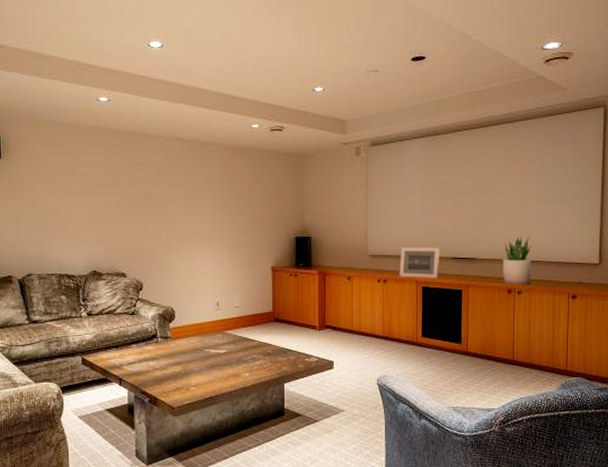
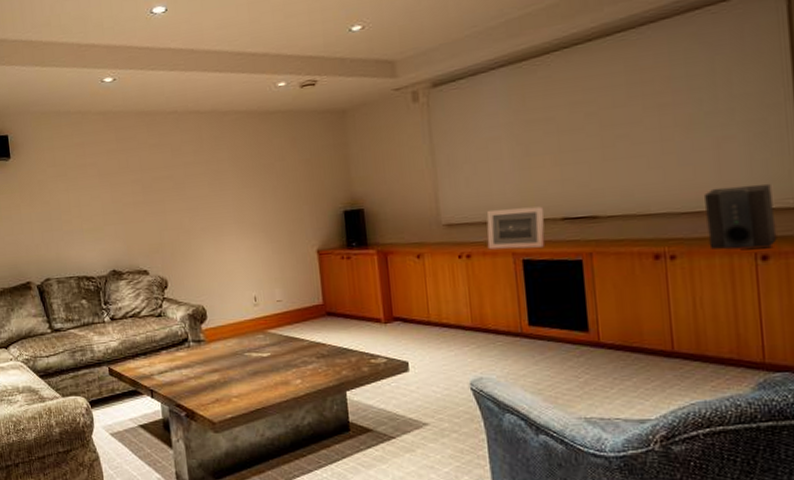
planter: present [502,235,531,286] -> none [640,176,690,249]
speaker: none [542,245,583,291] -> present [705,183,777,250]

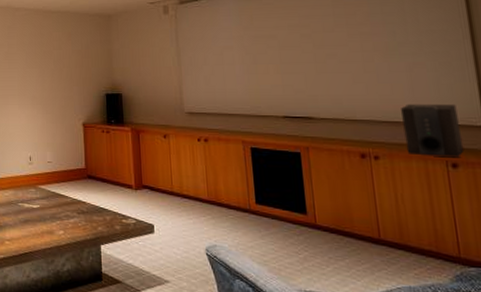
picture frame: present [486,206,546,250] -> none [221,104,270,140]

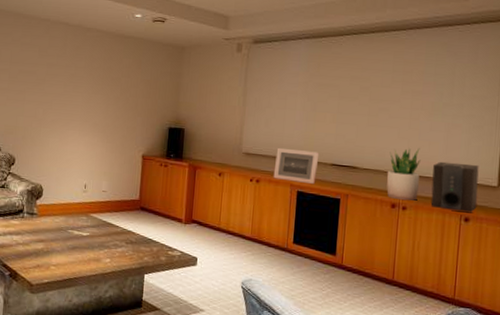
picture frame: none [221,104,270,140] -> present [273,147,320,185]
planter: none [347,92,390,150] -> present [387,148,421,201]

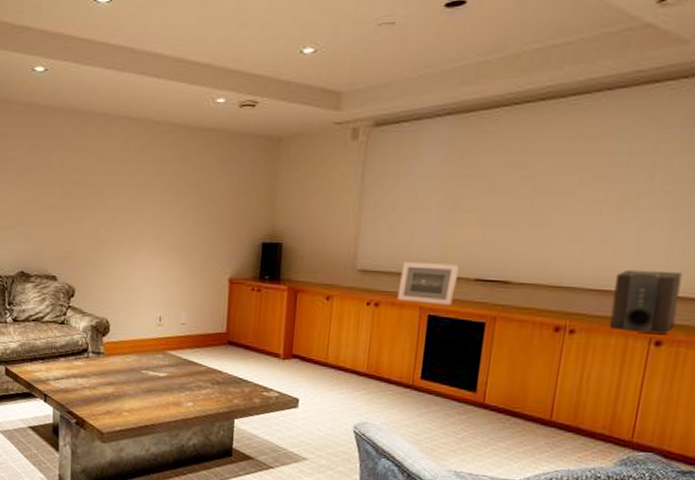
planter: present [387,148,421,201] -> none [549,253,600,323]

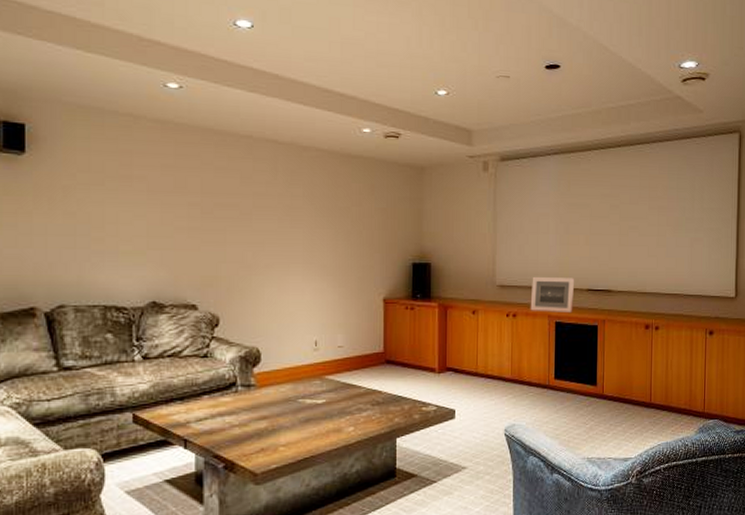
speaker: present [608,269,683,335] -> none [680,277,719,326]

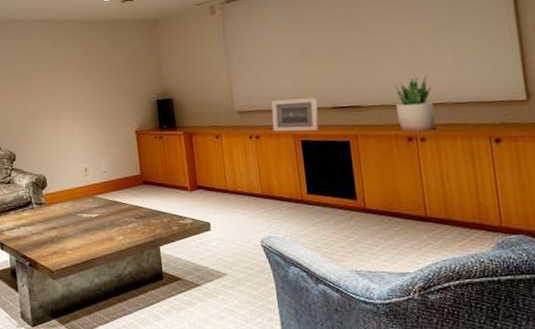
planter: none [639,265,669,321] -> present [394,75,436,132]

